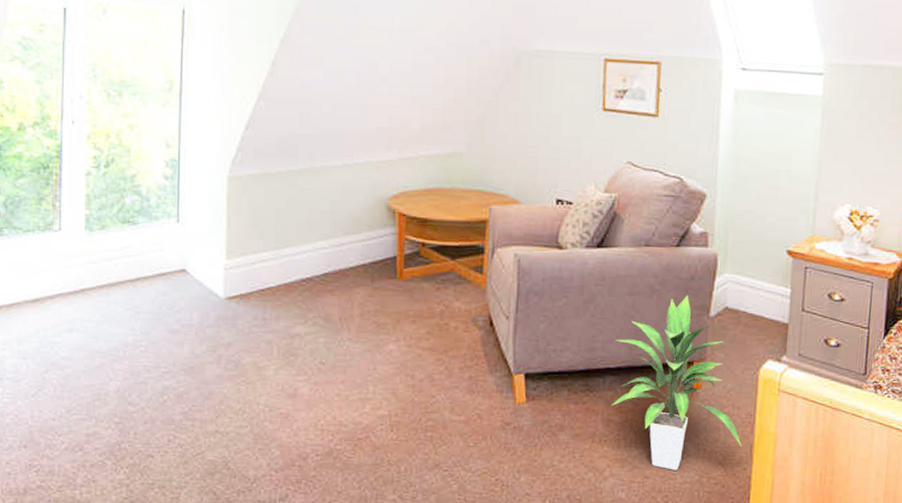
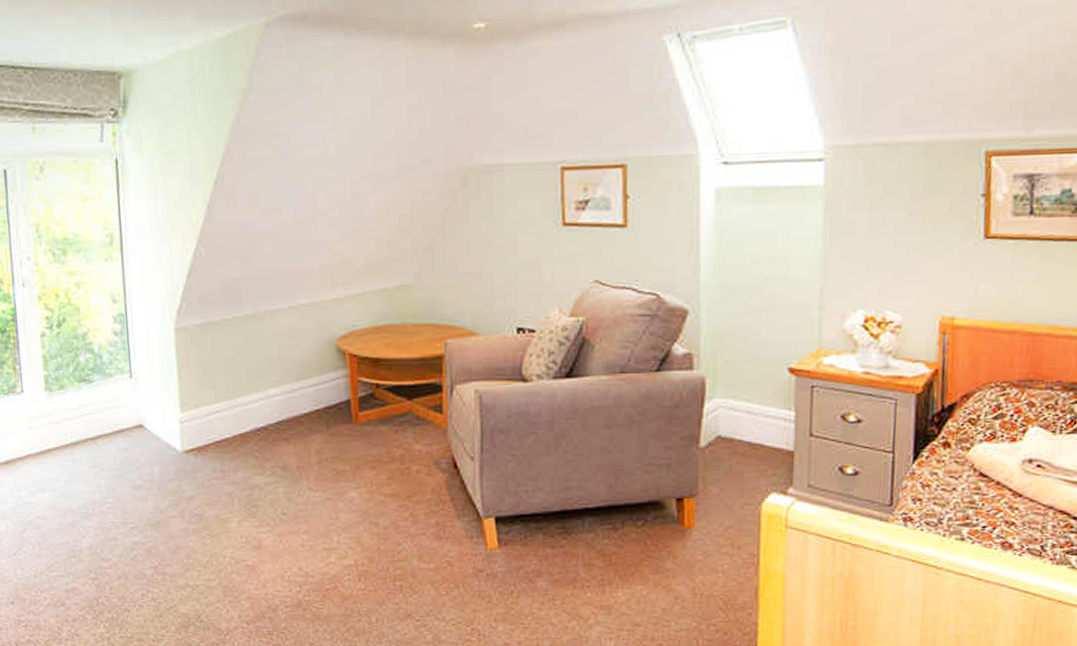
indoor plant: present [611,295,742,470] -> none [592,425,745,617]

